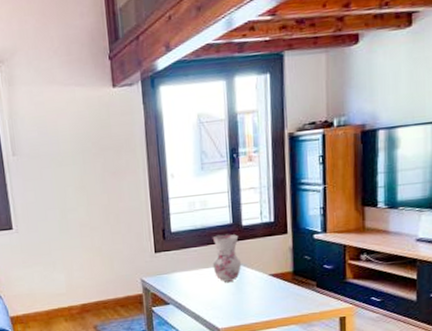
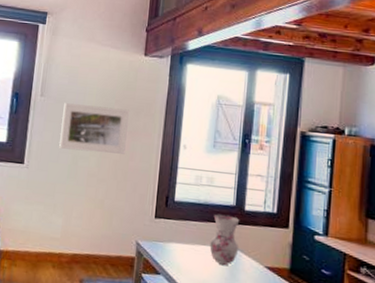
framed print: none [39,150,113,206] -> present [59,103,129,154]

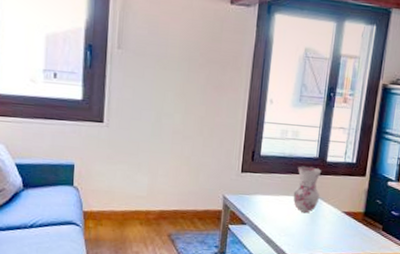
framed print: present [59,103,129,154] -> none [141,56,215,110]

